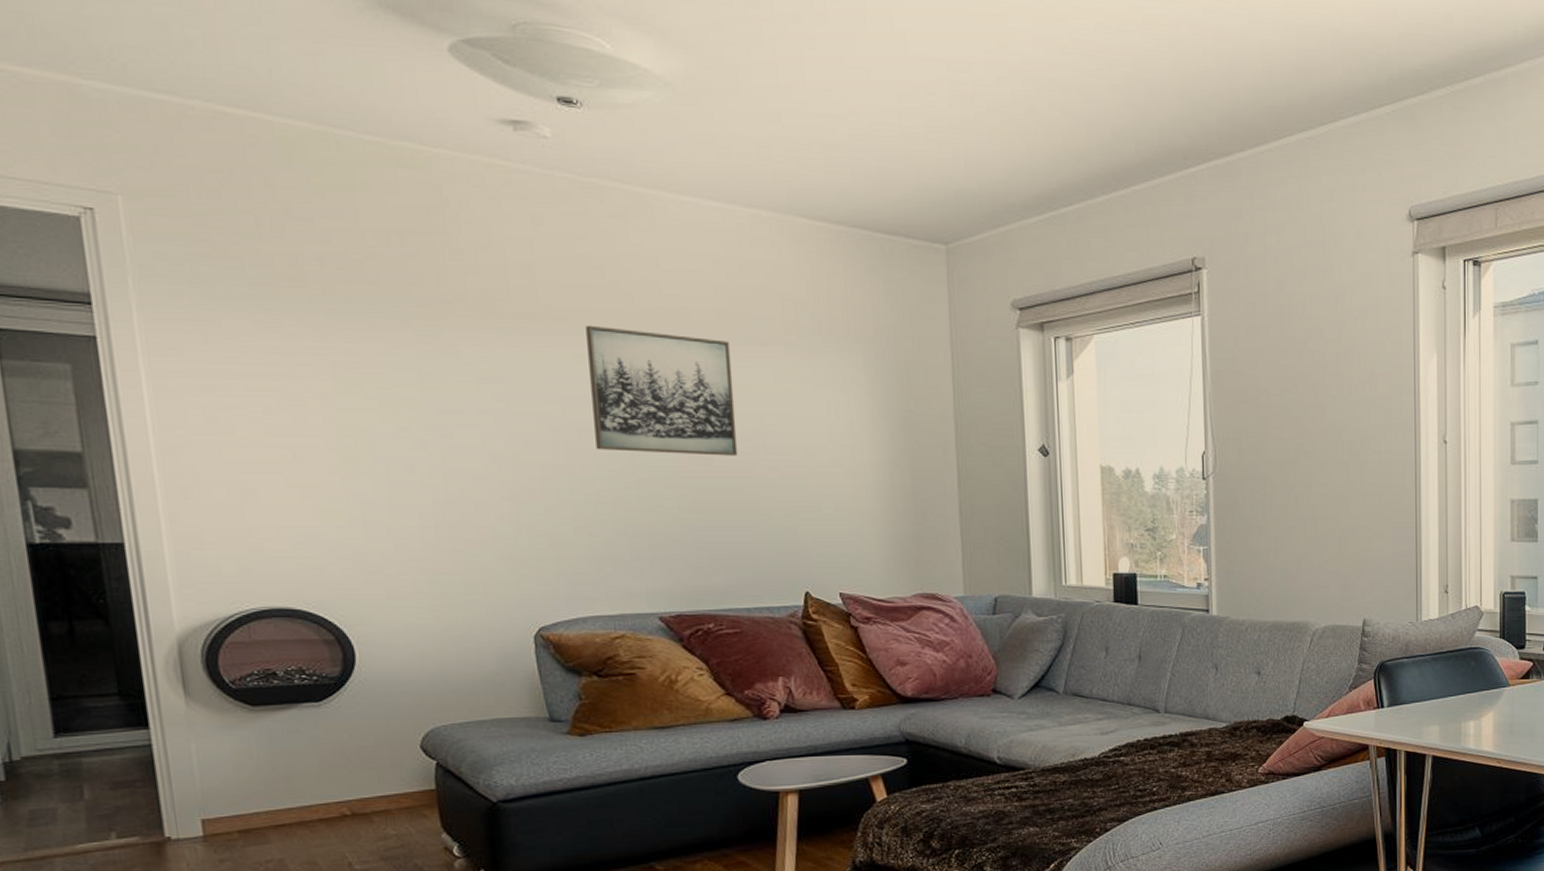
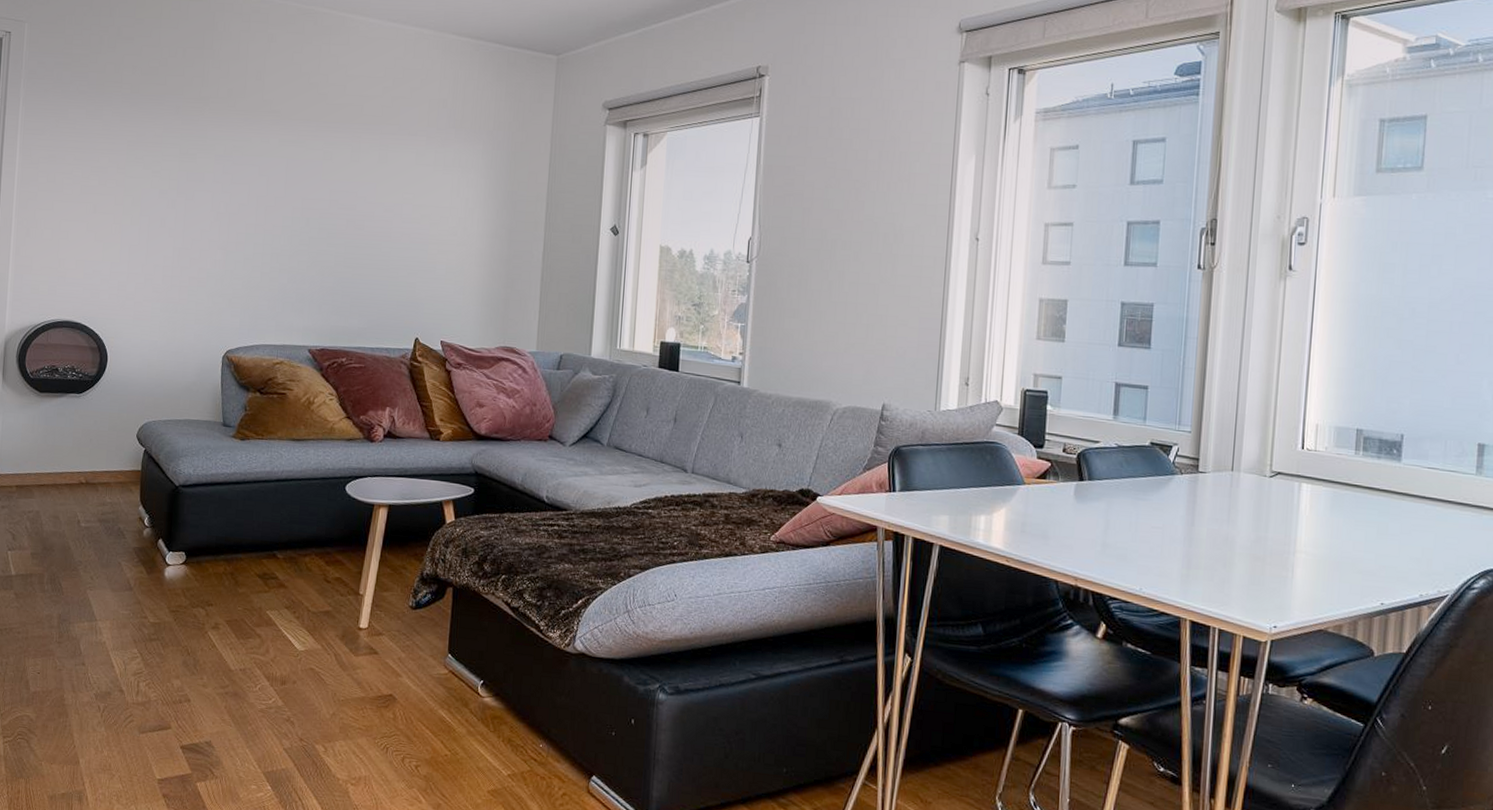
wall art: present [586,325,738,456] -> none [285,117,388,223]

